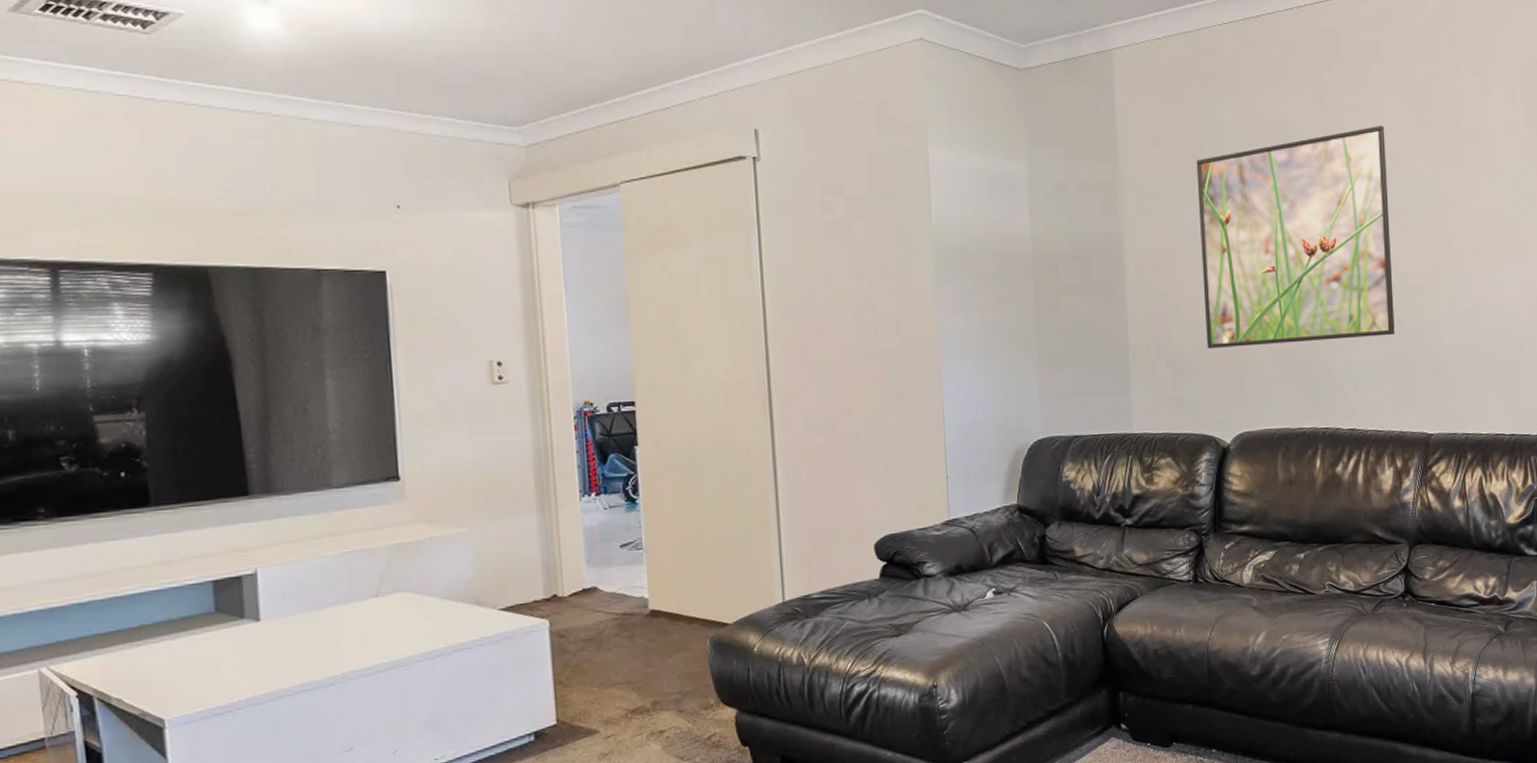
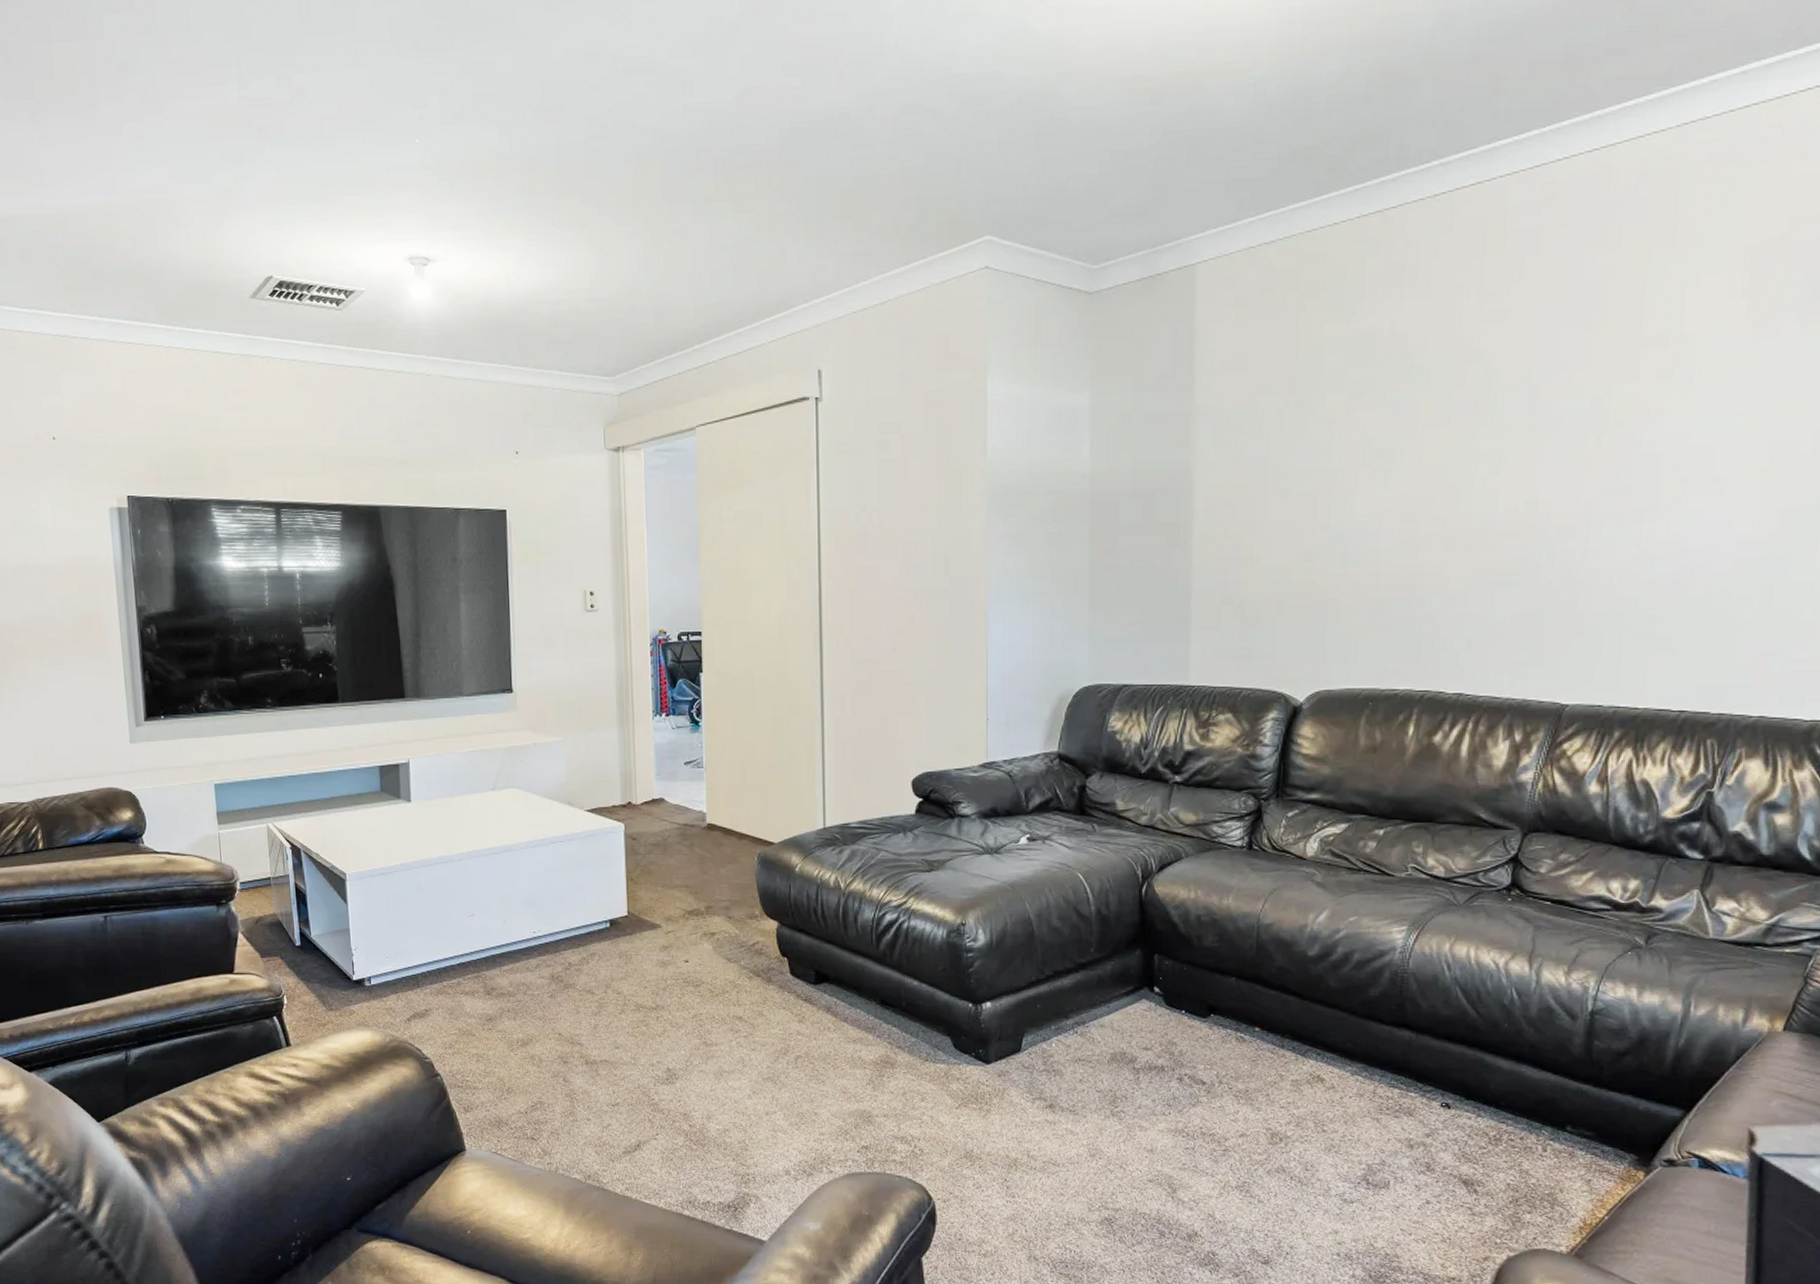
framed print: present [1196,126,1395,350] -> none [1284,334,1537,597]

